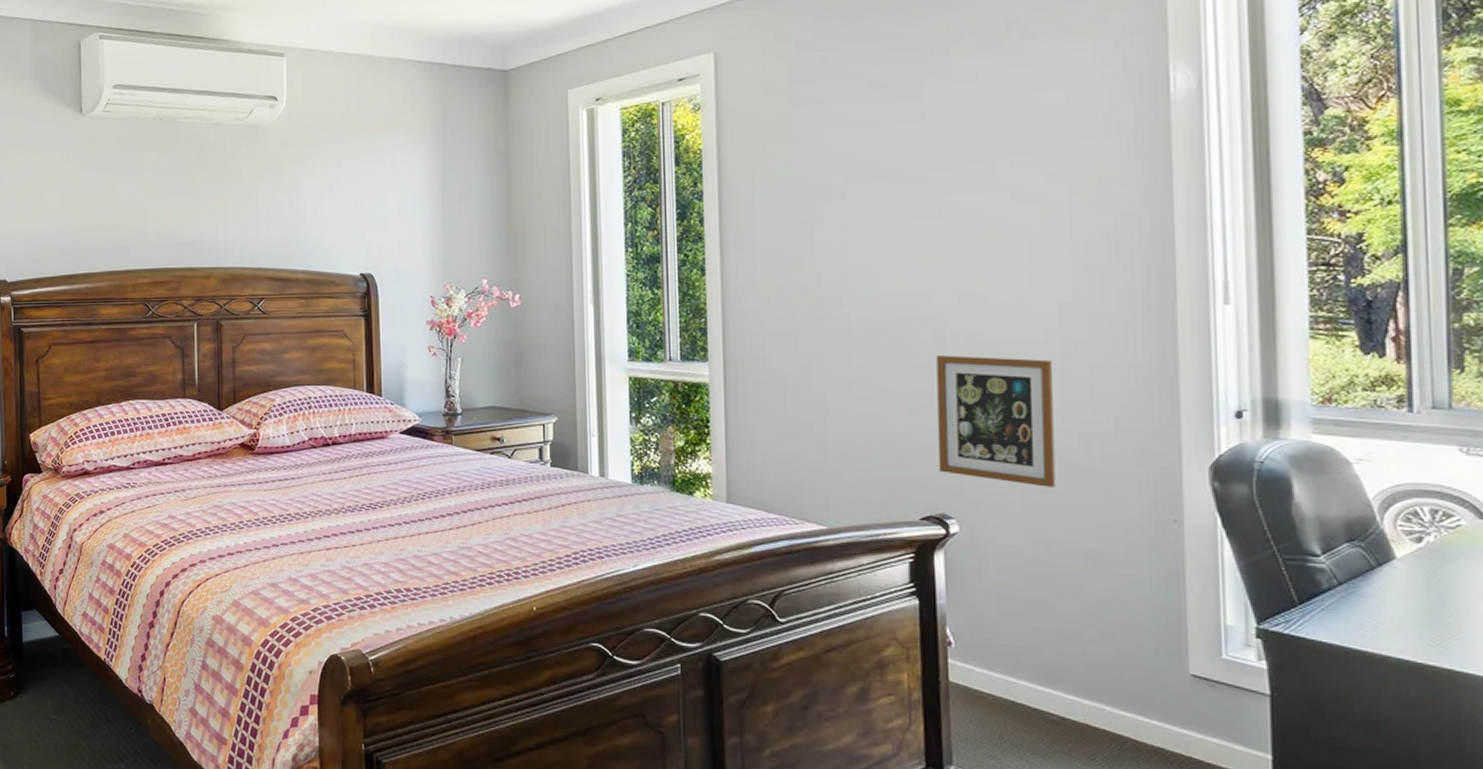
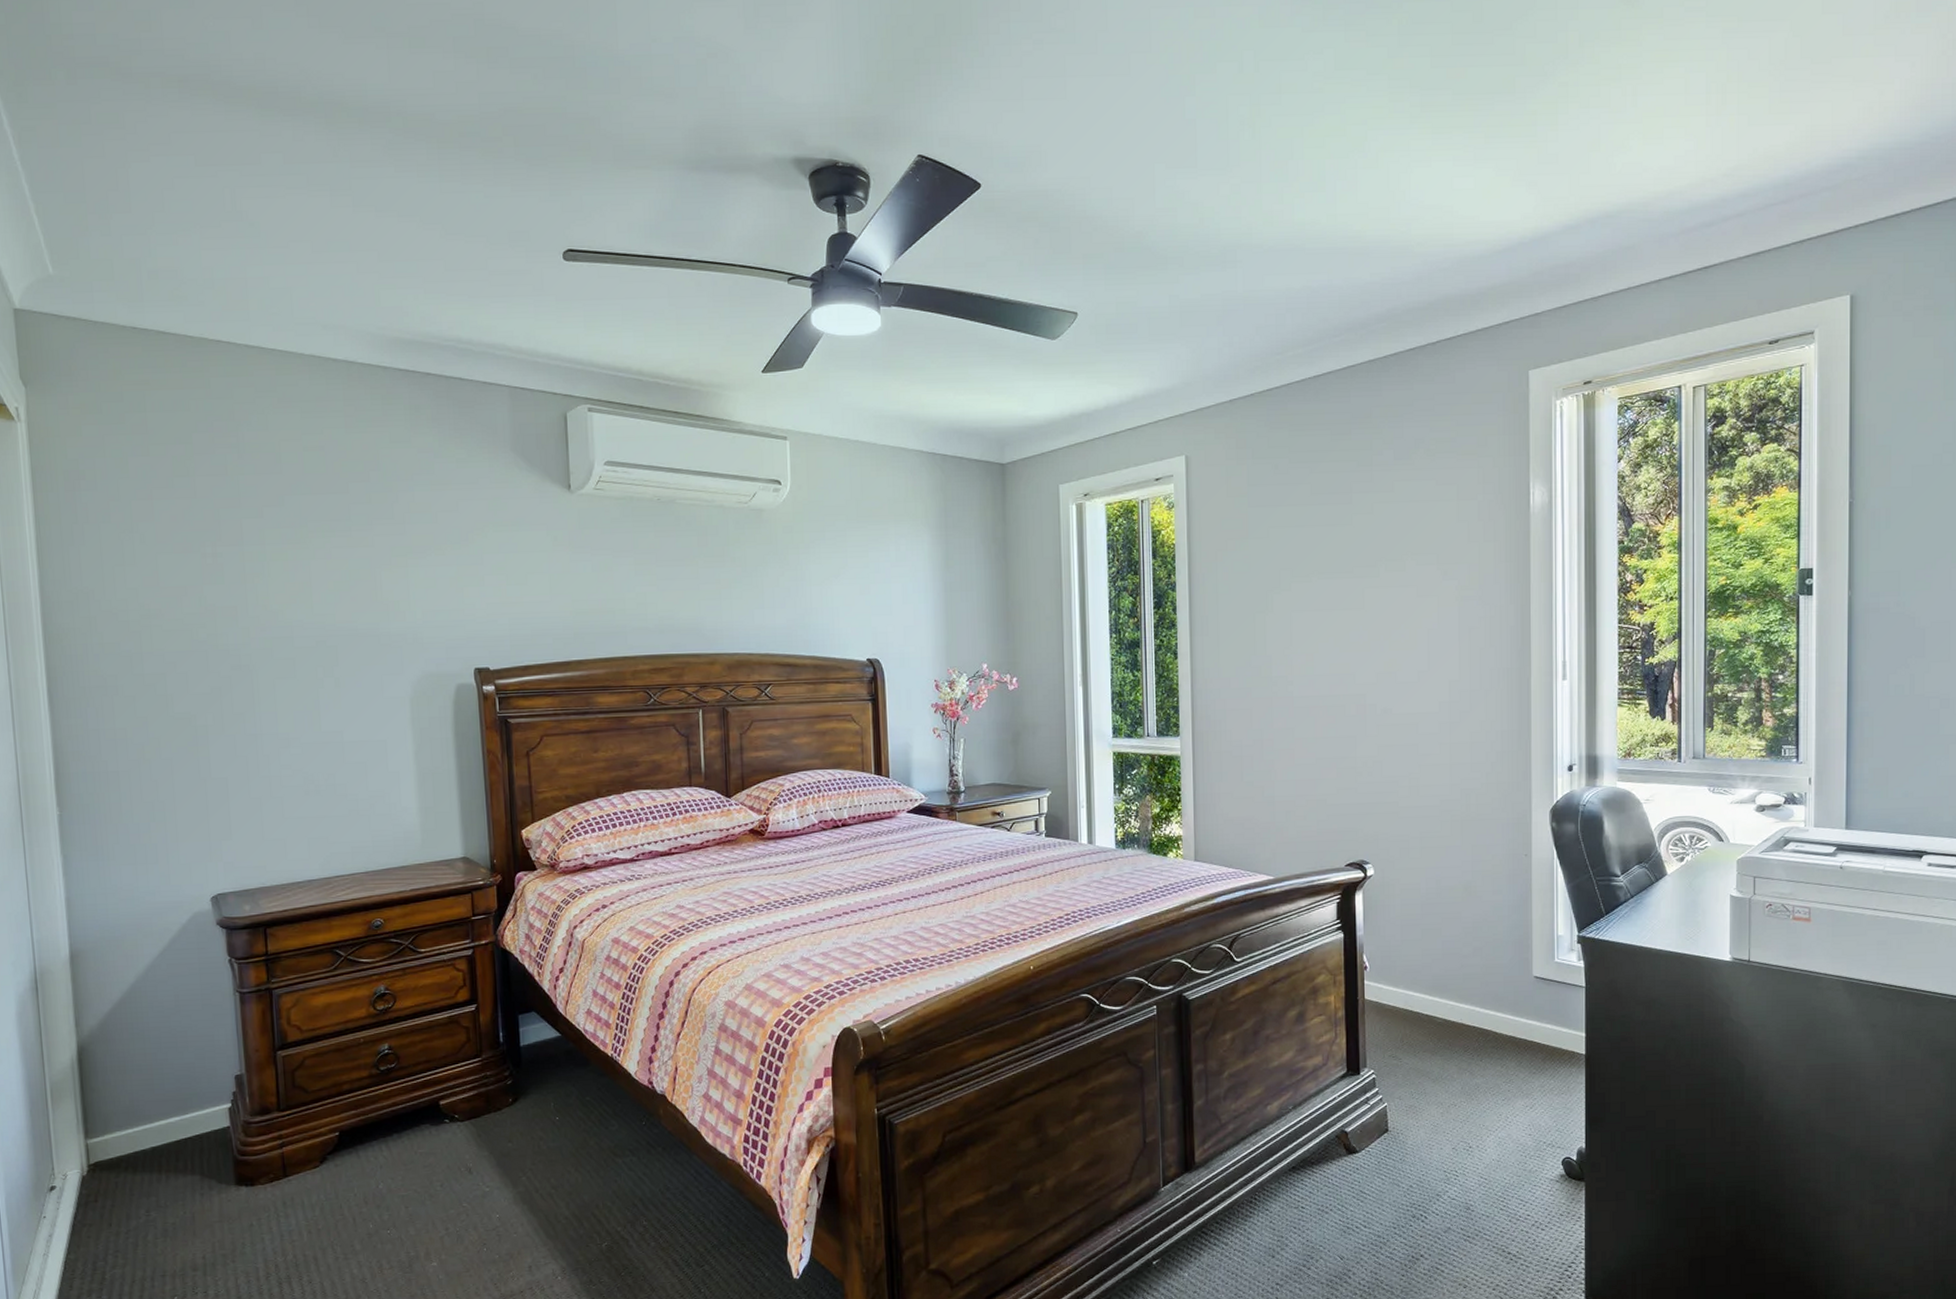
picture frame: present [936,355,1056,487] -> none [1359,726,1444,833]

